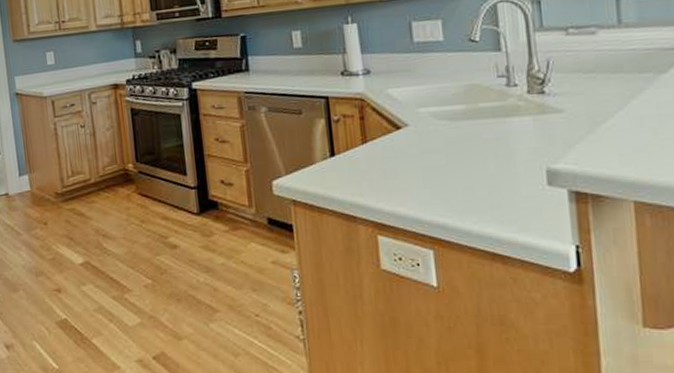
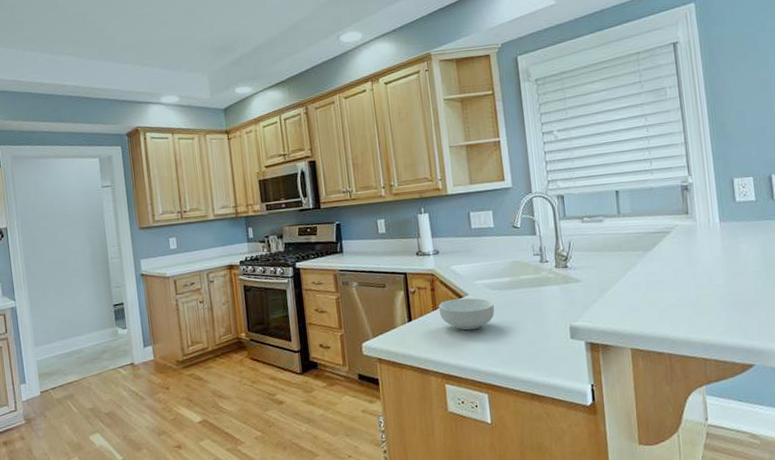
cereal bowl: none [369,129,444,170] -> present [438,298,495,331]

